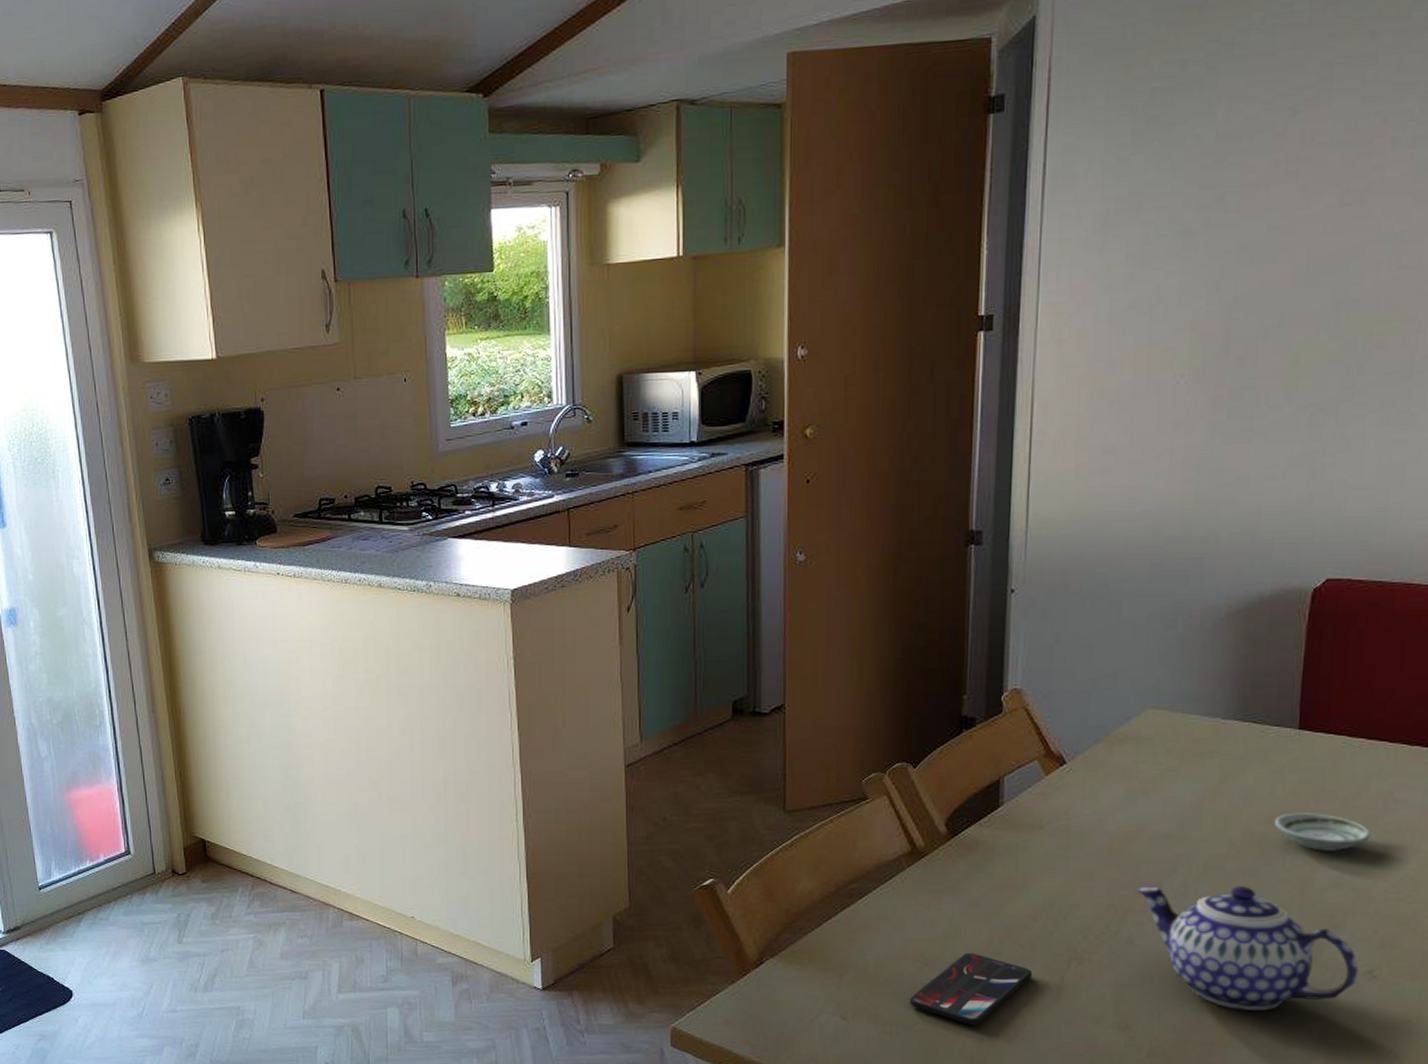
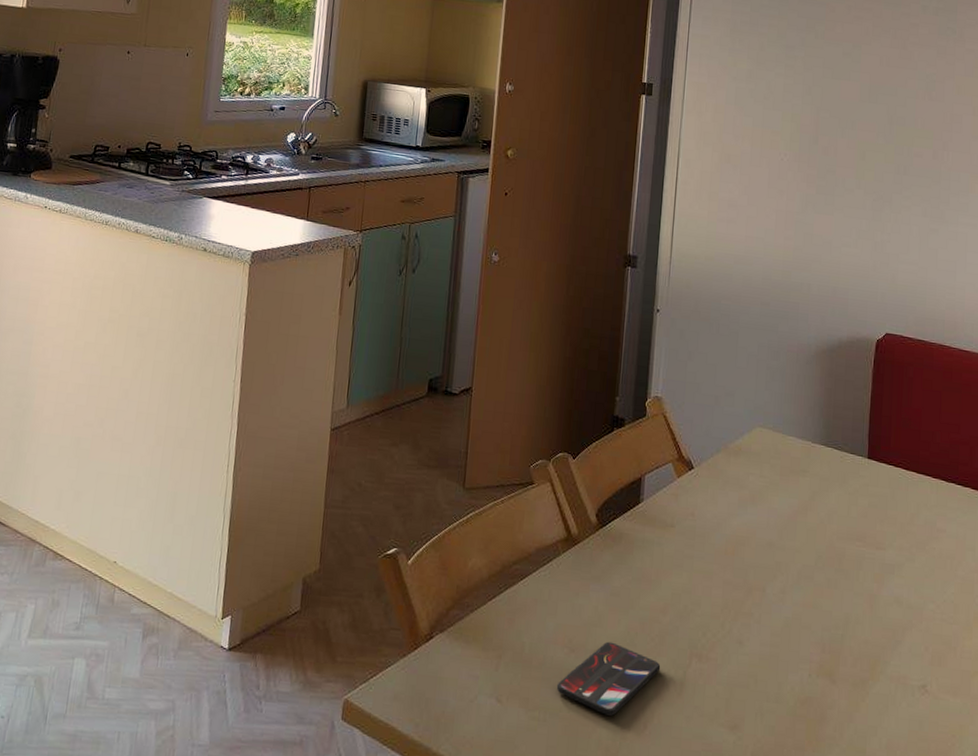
teapot: present [1136,886,1359,1012] -> none [745,589,915,719]
saucer: present [1273,813,1371,851] -> none [850,532,922,571]

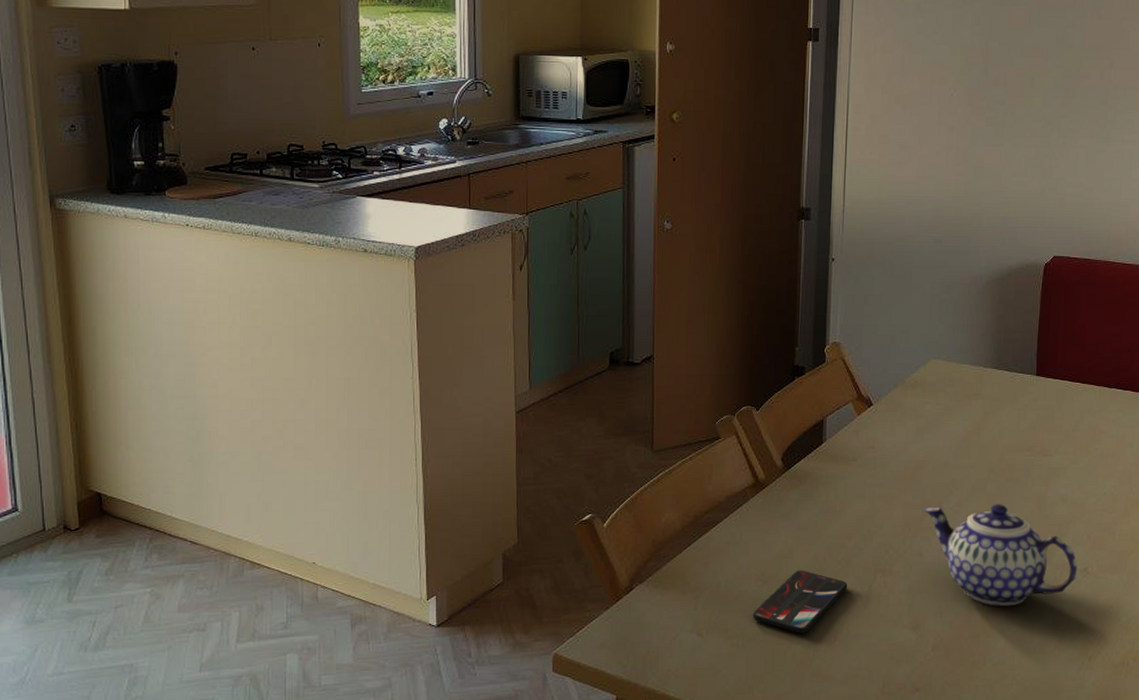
teapot: none [745,589,915,719] -> present [924,504,1078,607]

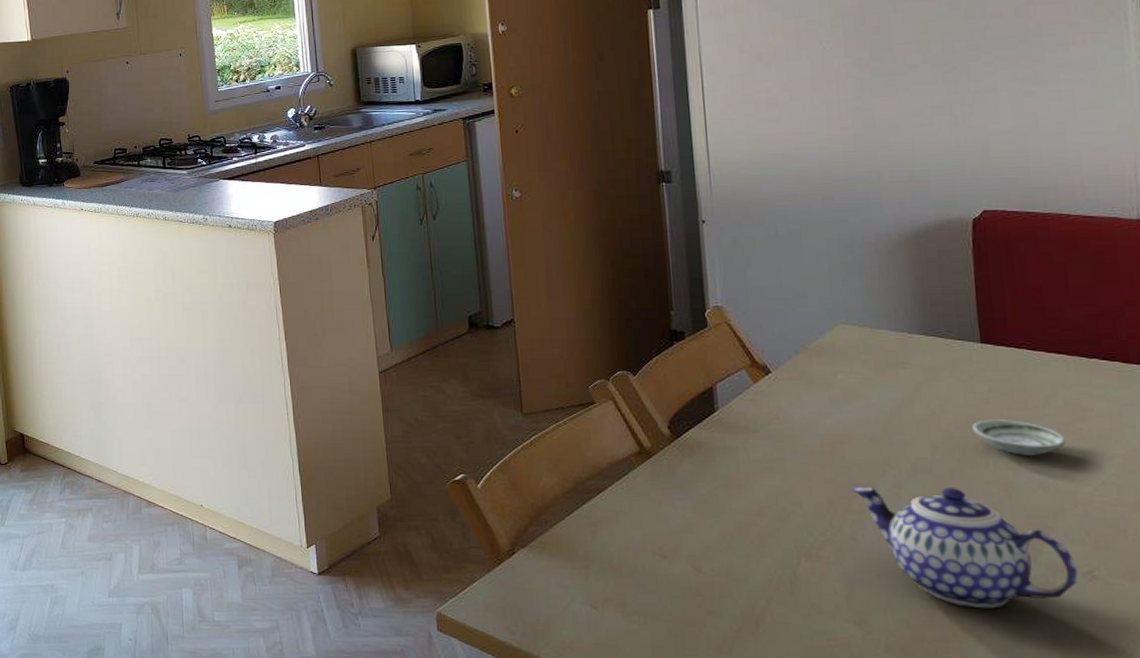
smartphone: present [752,570,848,633] -> none [653,546,766,616]
saucer: none [1020,443,1085,473] -> present [971,419,1067,456]

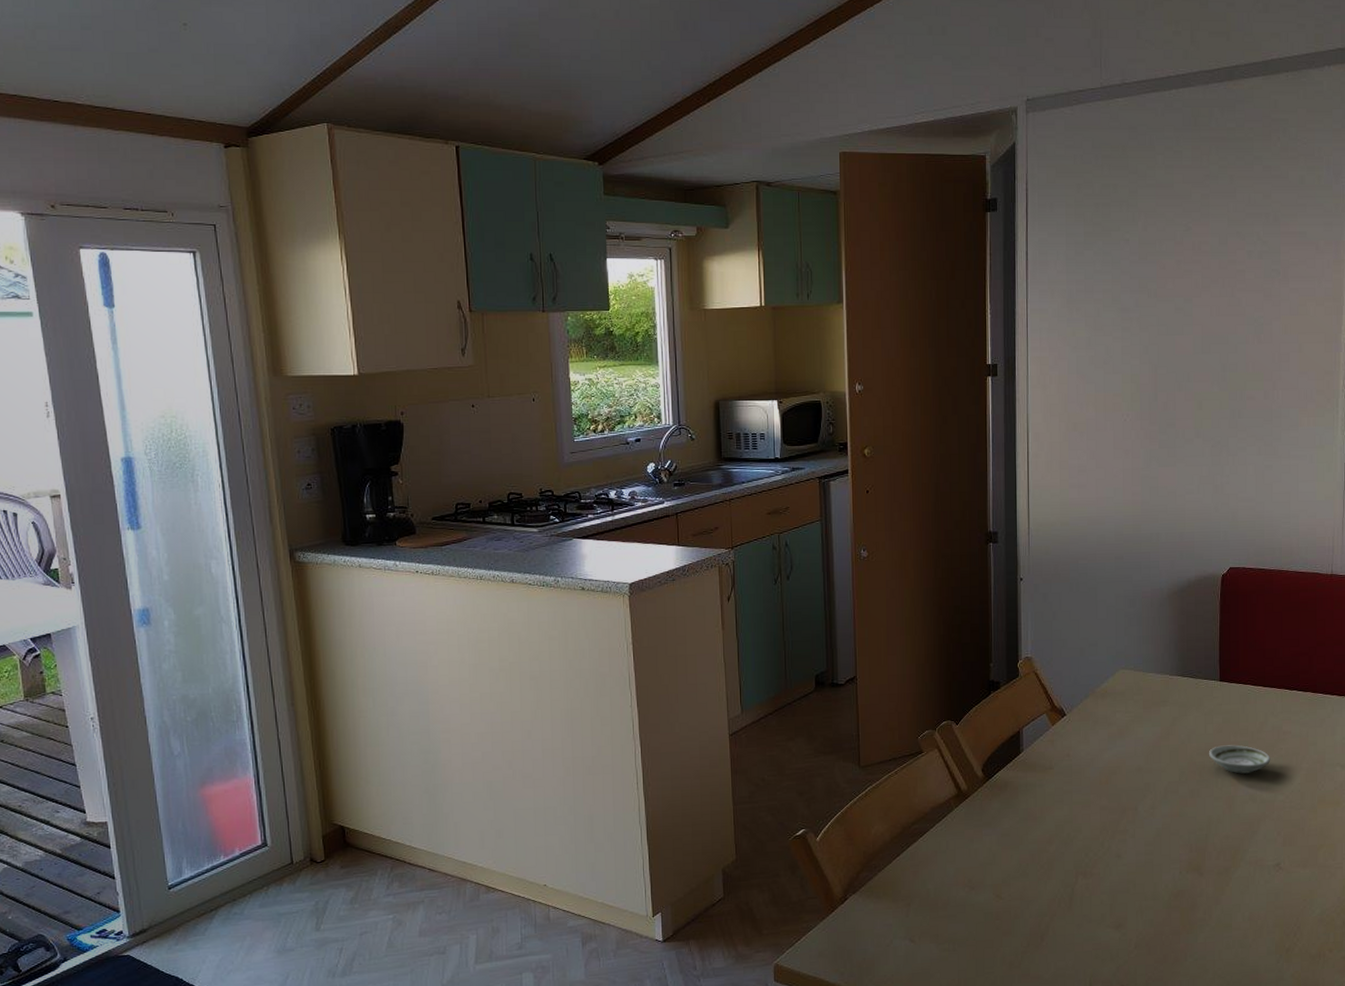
teapot: present [851,486,1079,609] -> none [1120,805,1270,904]

